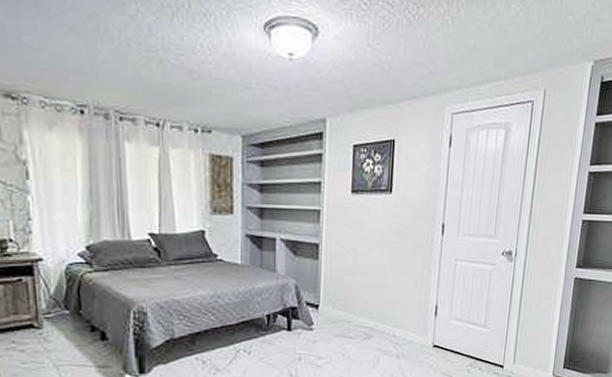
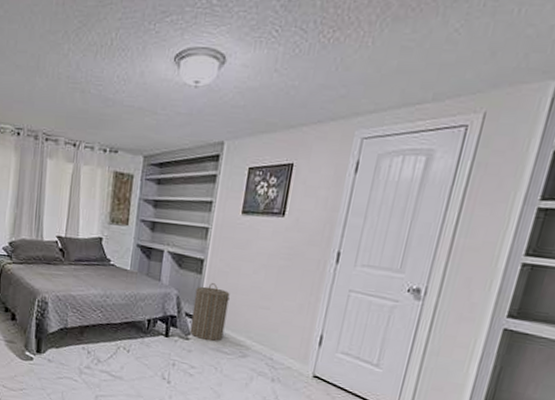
laundry hamper: none [312,268,349,328] -> present [190,283,230,342]

